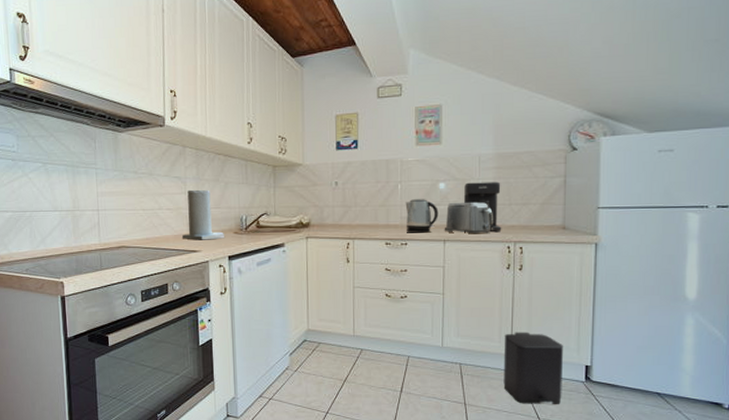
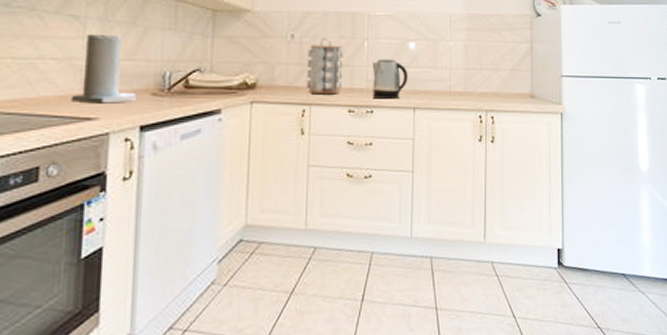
spice rack: none [349,183,380,231] -> present [307,38,343,95]
toaster: present [444,202,490,234] -> none [414,64,462,102]
coffee maker: present [463,181,502,233] -> none [434,43,473,100]
pedal bin: present [503,332,564,405] -> none [477,213,537,301]

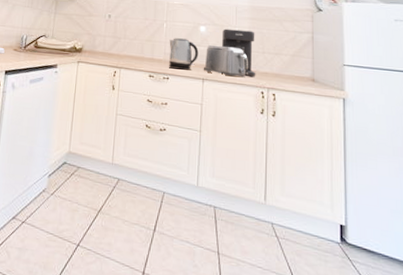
spice rack: present [307,38,343,95] -> none [118,18,147,62]
toaster: none [414,64,462,102] -> present [203,44,245,78]
coffee maker: none [434,43,473,100] -> present [221,29,256,77]

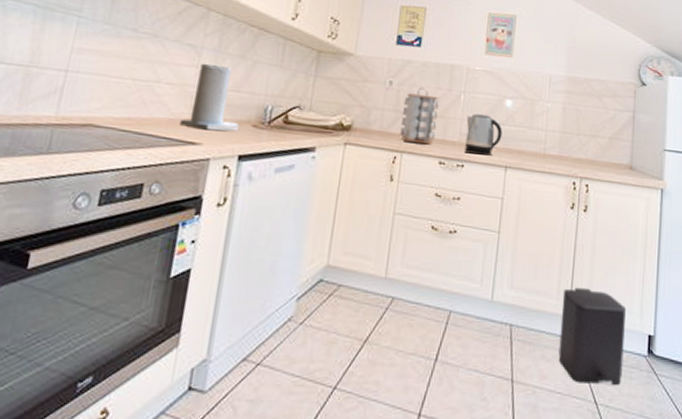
spice rack: none [118,18,147,62] -> present [400,87,439,145]
toaster: present [203,44,245,78] -> none [506,123,557,165]
coffee maker: present [221,29,256,77] -> none [530,103,571,165]
pedal bin: none [257,179,318,266] -> present [558,287,627,386]

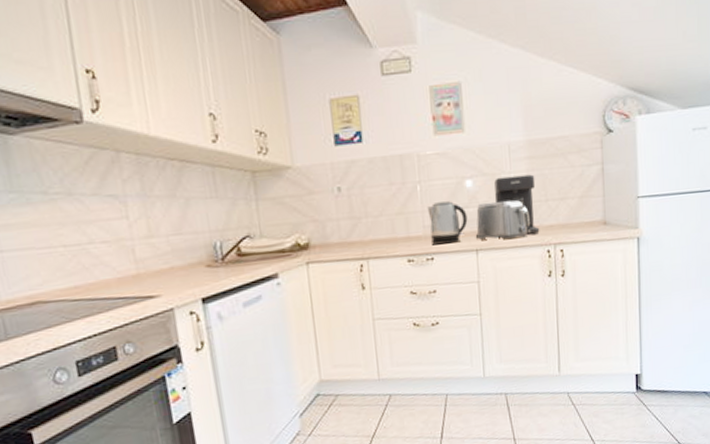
paper towel: present [179,63,239,132] -> none [129,210,193,283]
spice rack: present [400,87,439,145] -> none [357,186,399,248]
toaster: none [506,123,557,165] -> present [475,200,527,240]
coffee maker: none [530,103,571,165] -> present [494,174,540,235]
pedal bin: present [558,287,627,386] -> none [550,346,615,428]

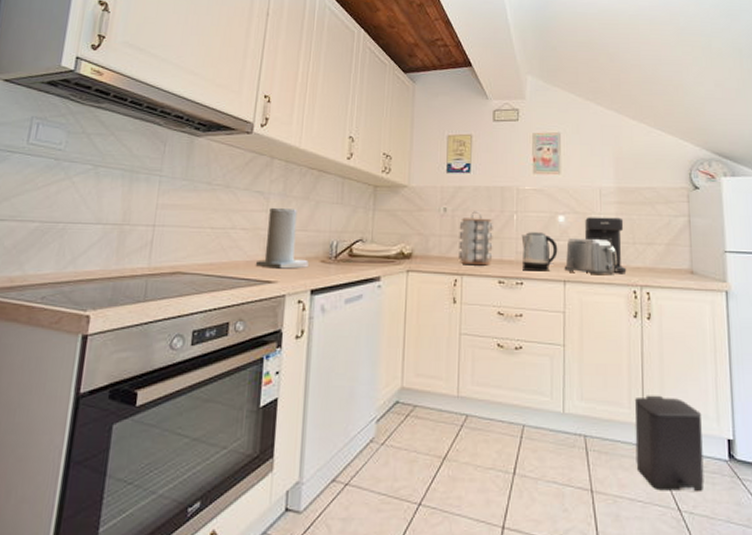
paper towel: none [129,210,193,283] -> present [255,207,309,269]
spice rack: none [357,186,399,248] -> present [458,211,493,266]
pedal bin: none [550,346,615,428] -> present [634,395,705,493]

